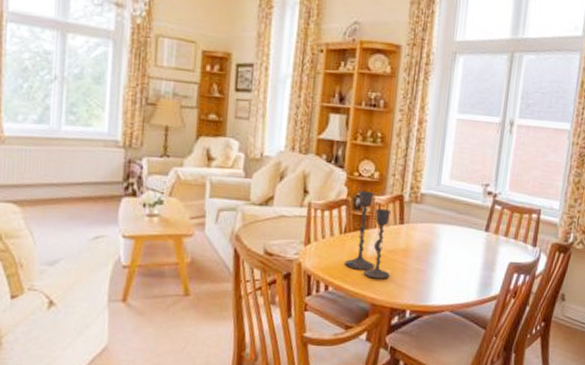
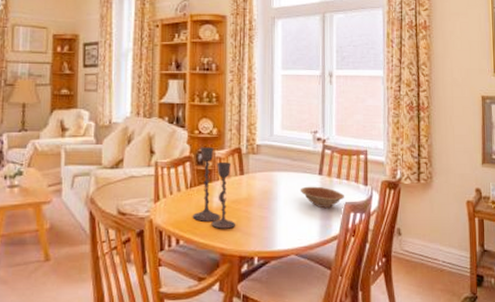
bowl: none [462,242,510,266] -> present [300,186,344,208]

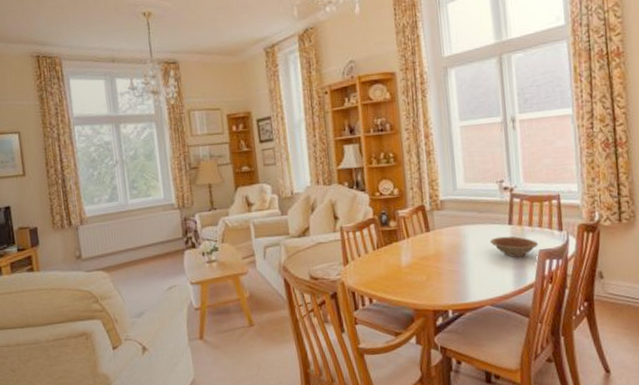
candlestick: present [192,147,235,229] -> none [382,207,426,286]

